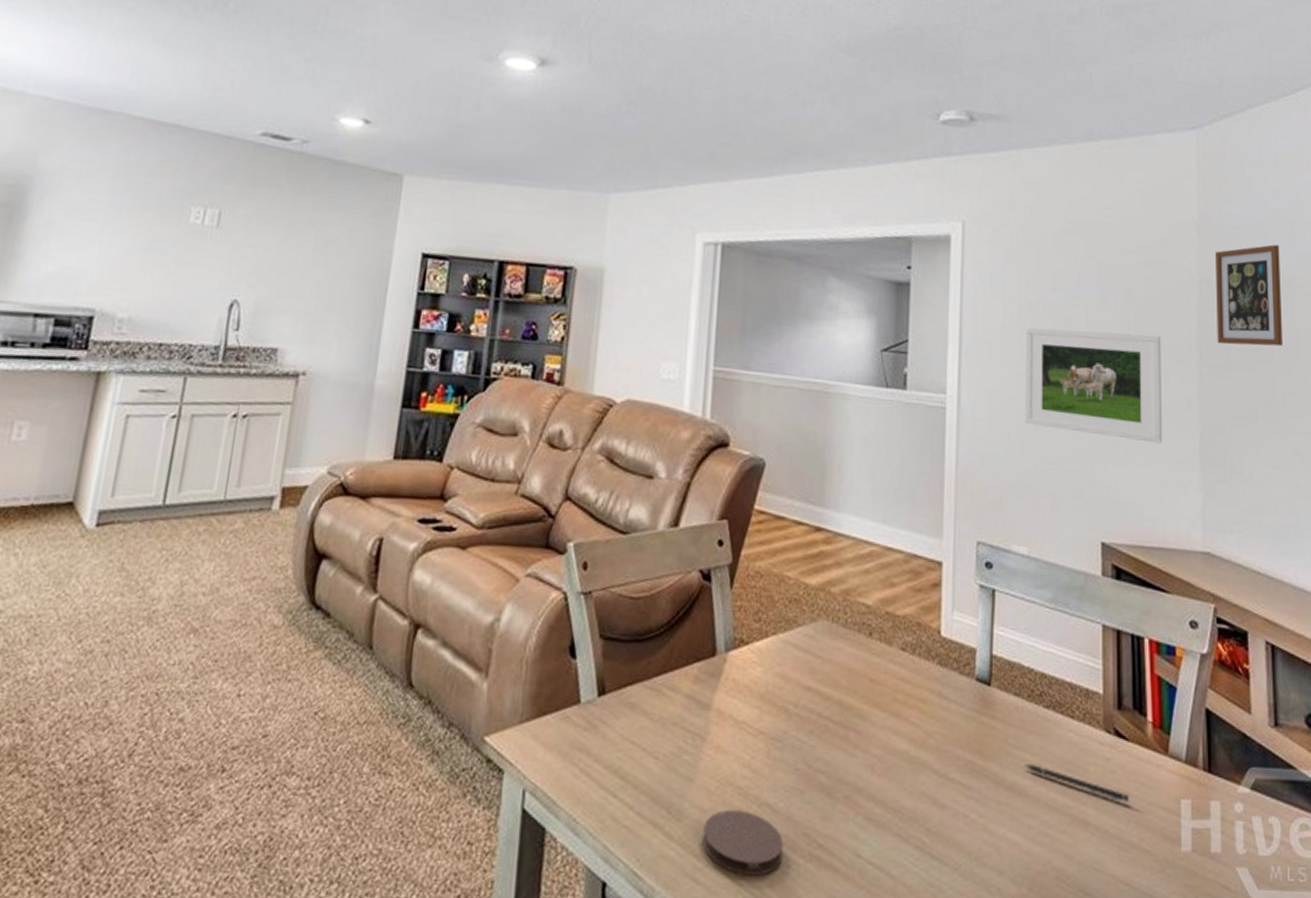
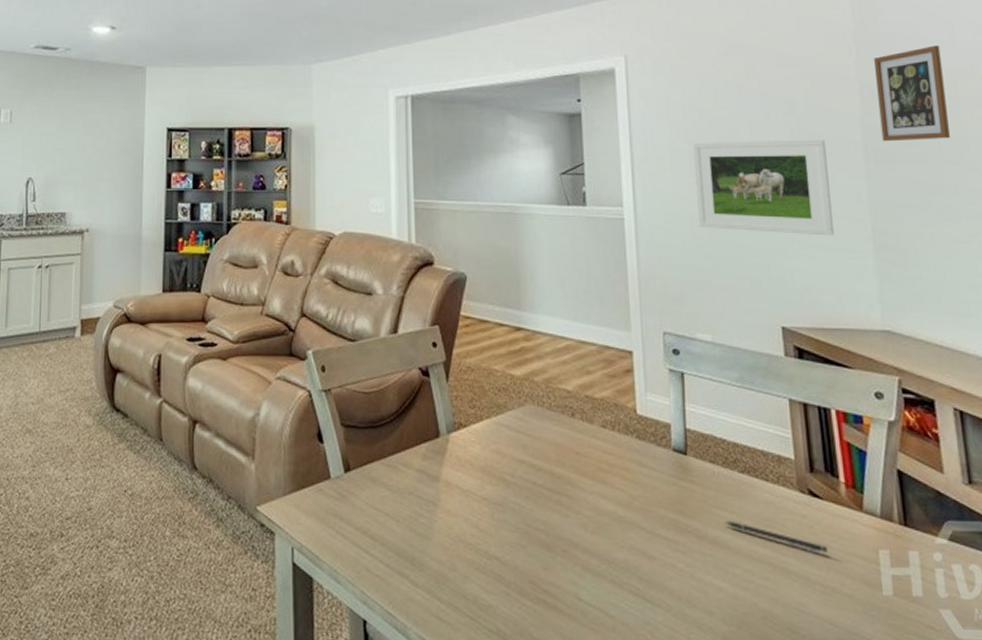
coaster: present [702,809,784,876] -> none [443,561,513,616]

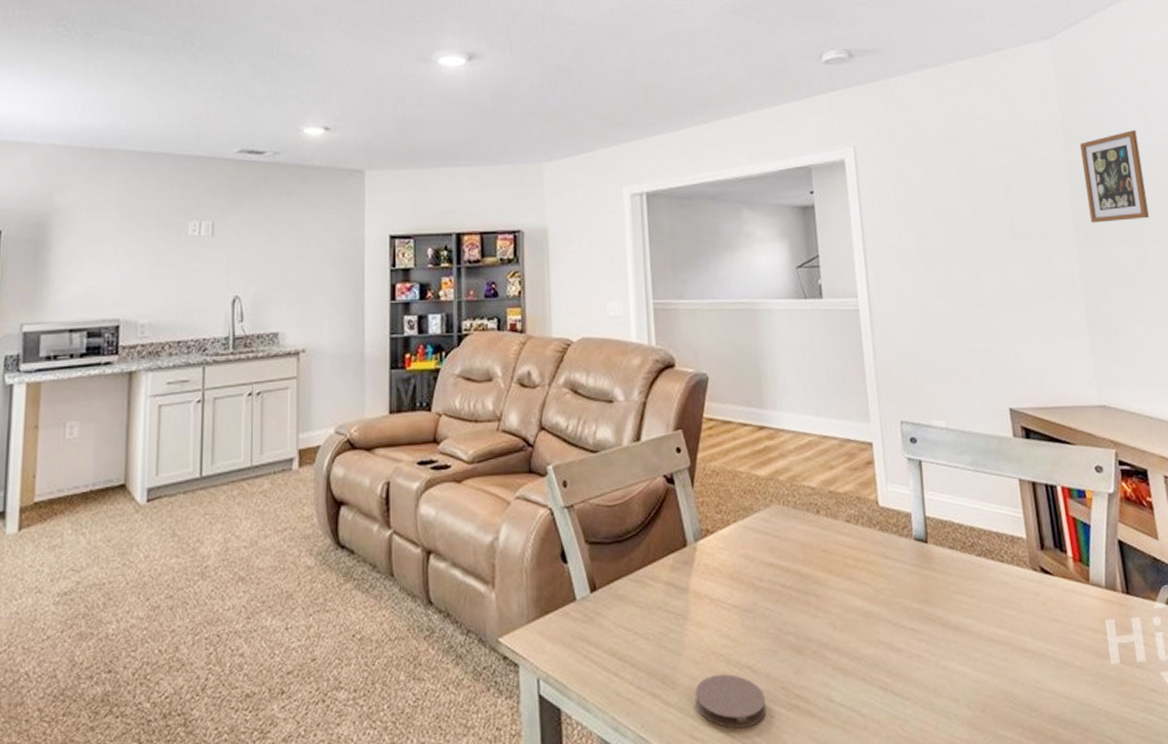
coaster: none [443,561,513,616] -> present [695,674,767,729]
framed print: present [692,139,835,236] -> none [920,223,1053,317]
pen: present [724,521,829,553] -> none [965,605,1061,629]

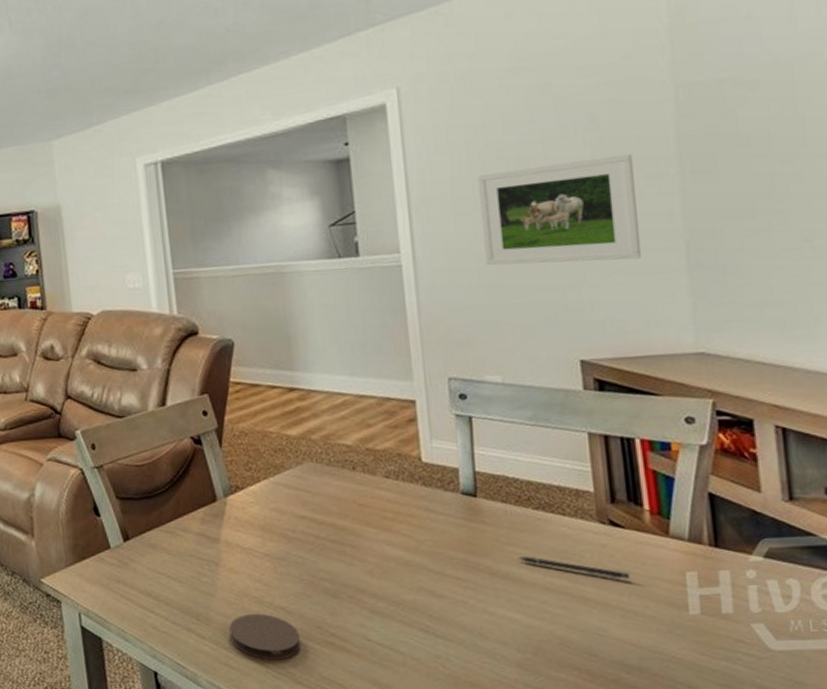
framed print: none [920,223,1053,317] -> present [476,153,642,266]
pen: none [965,605,1061,629] -> present [518,556,631,579]
picture frame: present [1080,130,1149,223] -> none [693,28,783,148]

